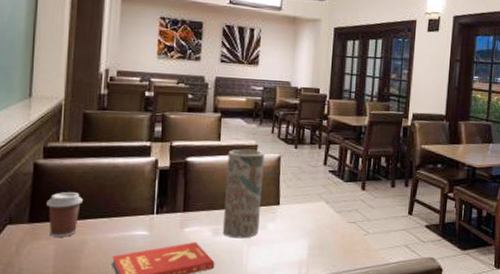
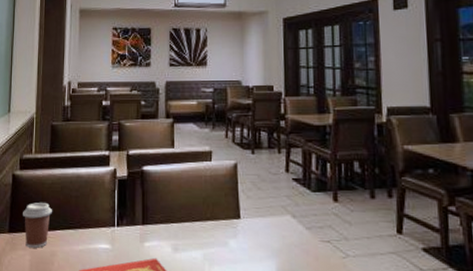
vase: present [222,149,265,239] -> none [182,156,221,257]

